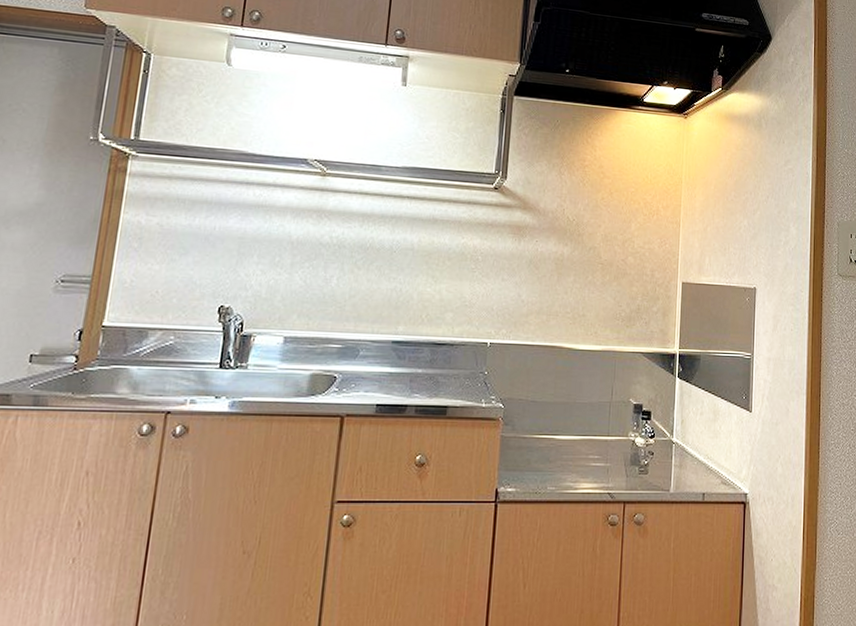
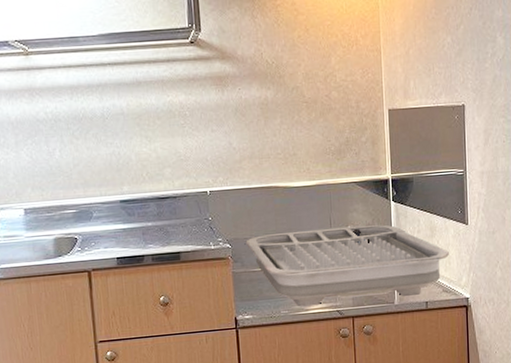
dish rack: none [520,397,731,485] -> present [245,224,449,307]

